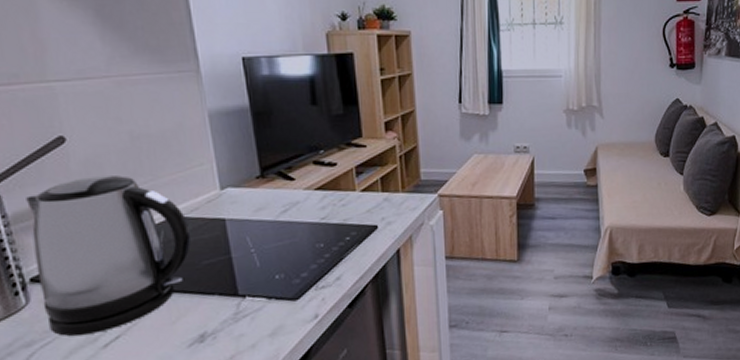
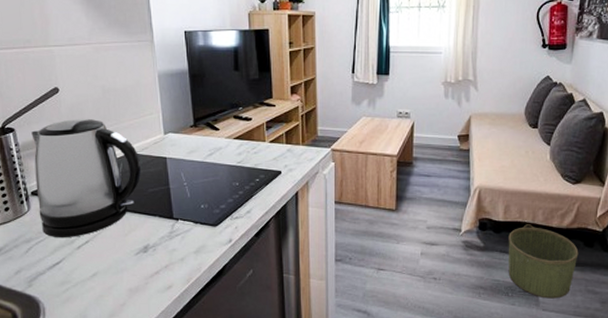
basket: none [644,263,718,344] -> present [508,224,579,299]

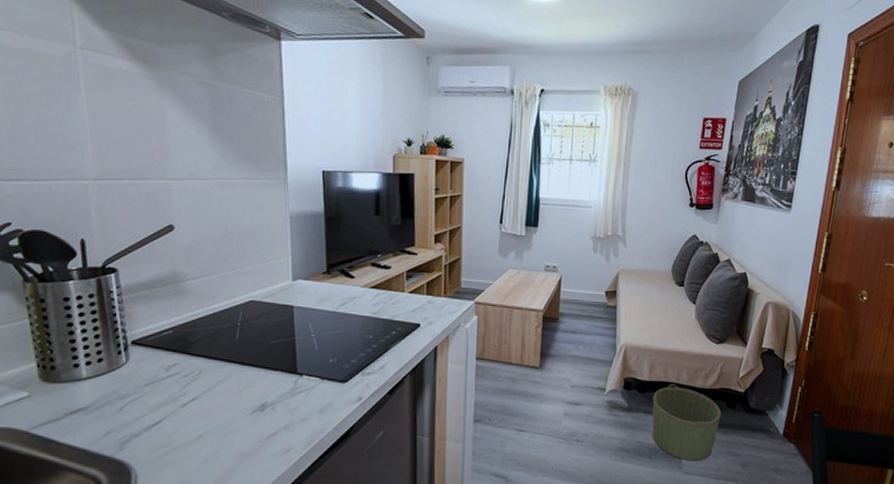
kettle: present [31,119,142,238] -> none [137,260,264,395]

